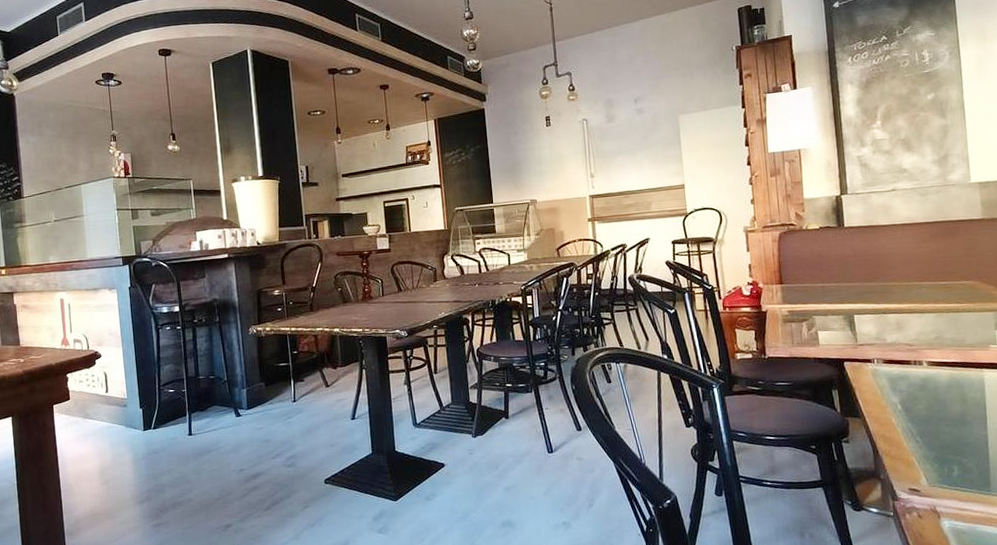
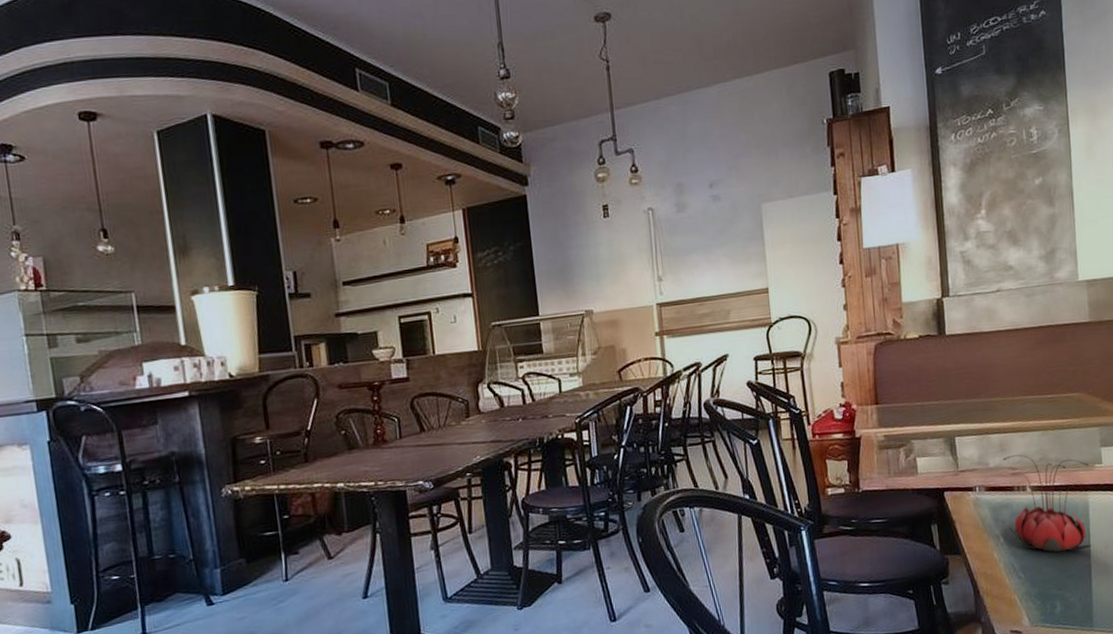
flower: none [900,333,988,422] -> present [1003,454,1092,552]

